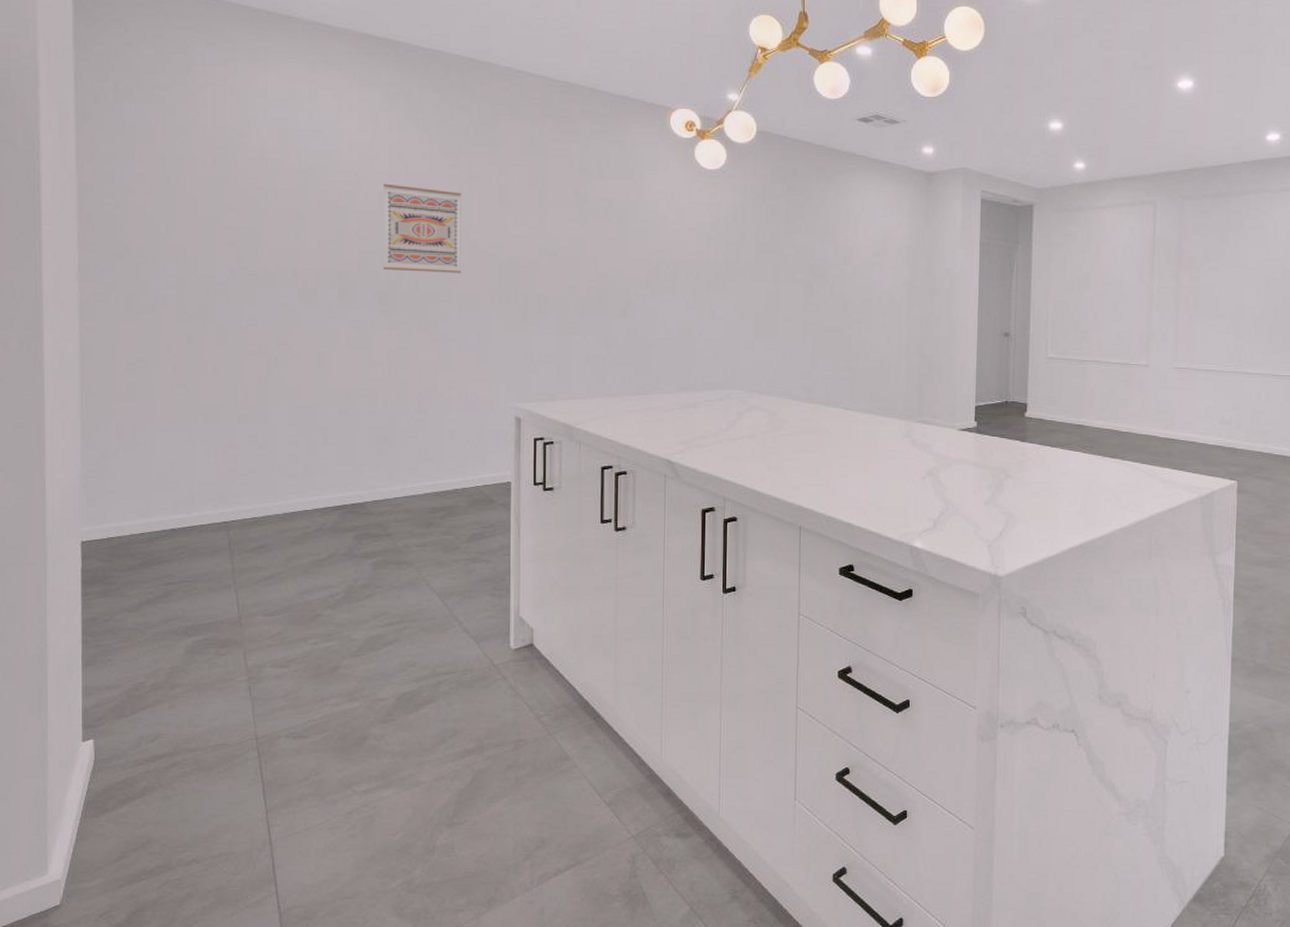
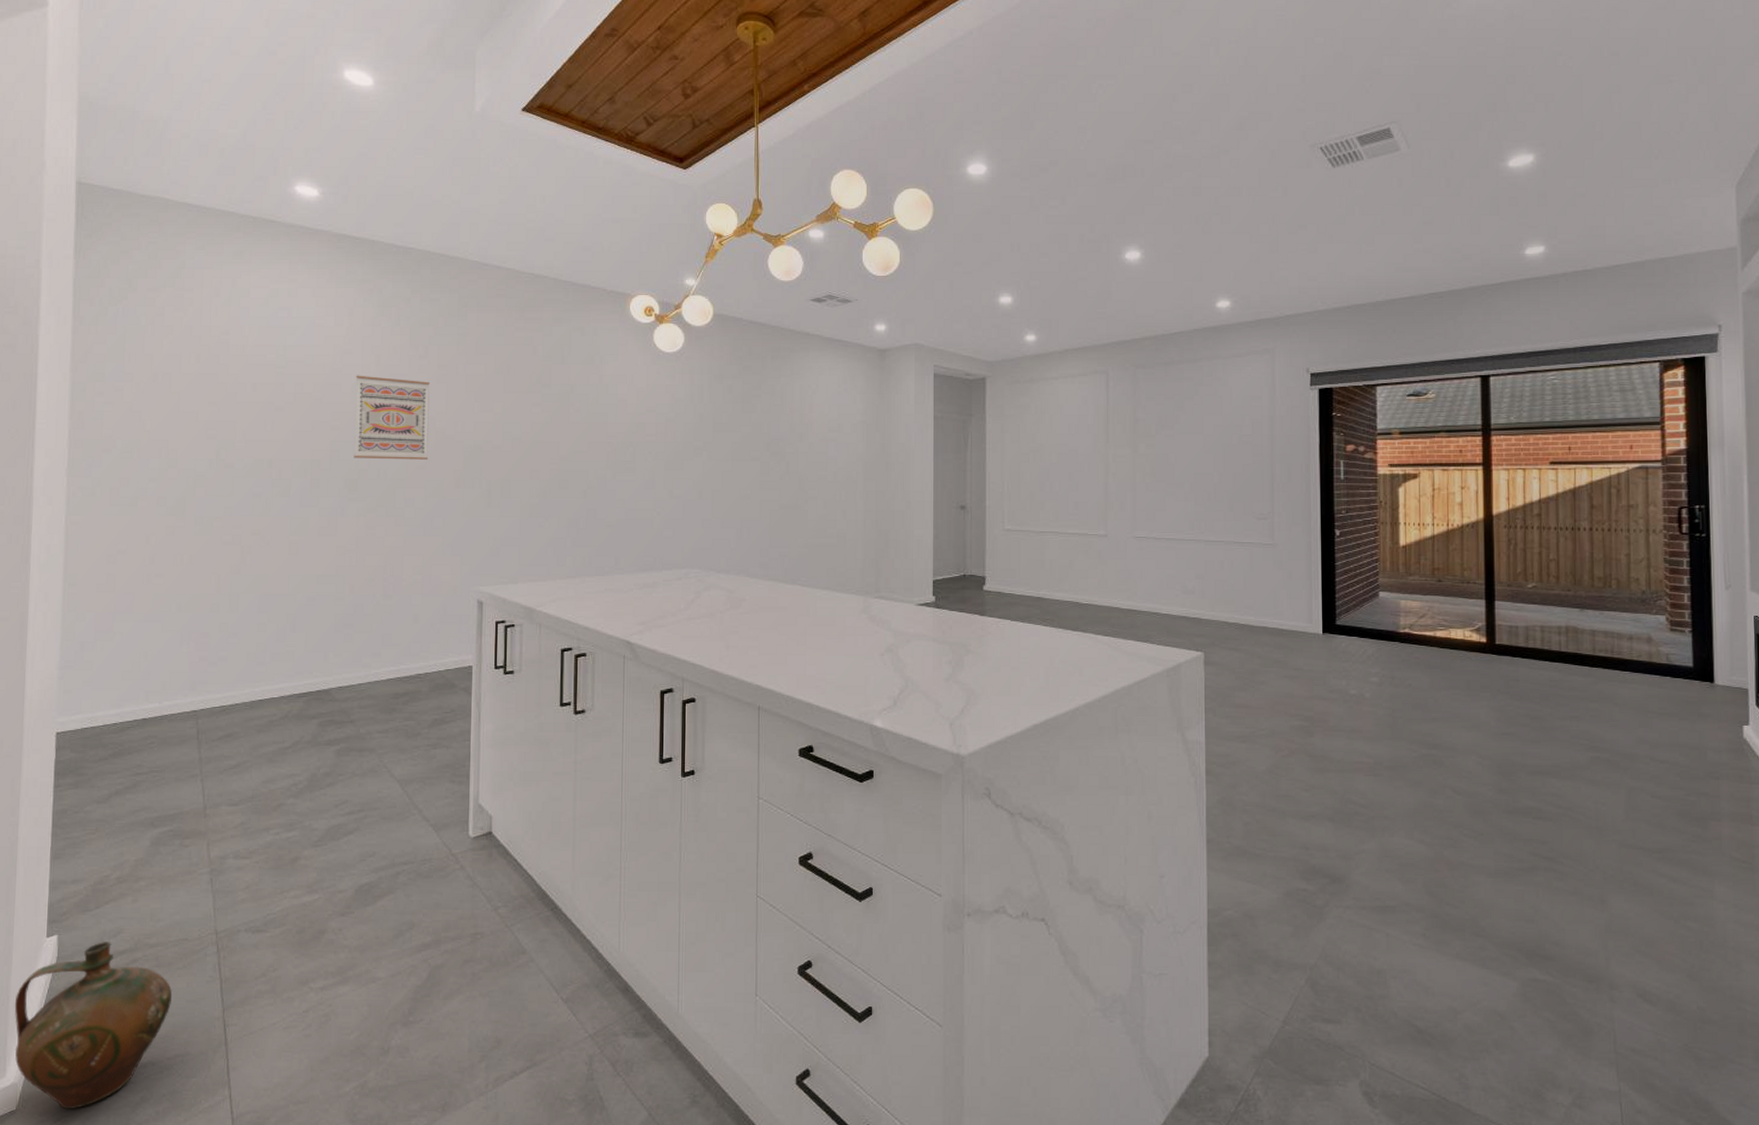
ceramic jug: none [52,745,215,904] -> present [14,941,173,1109]

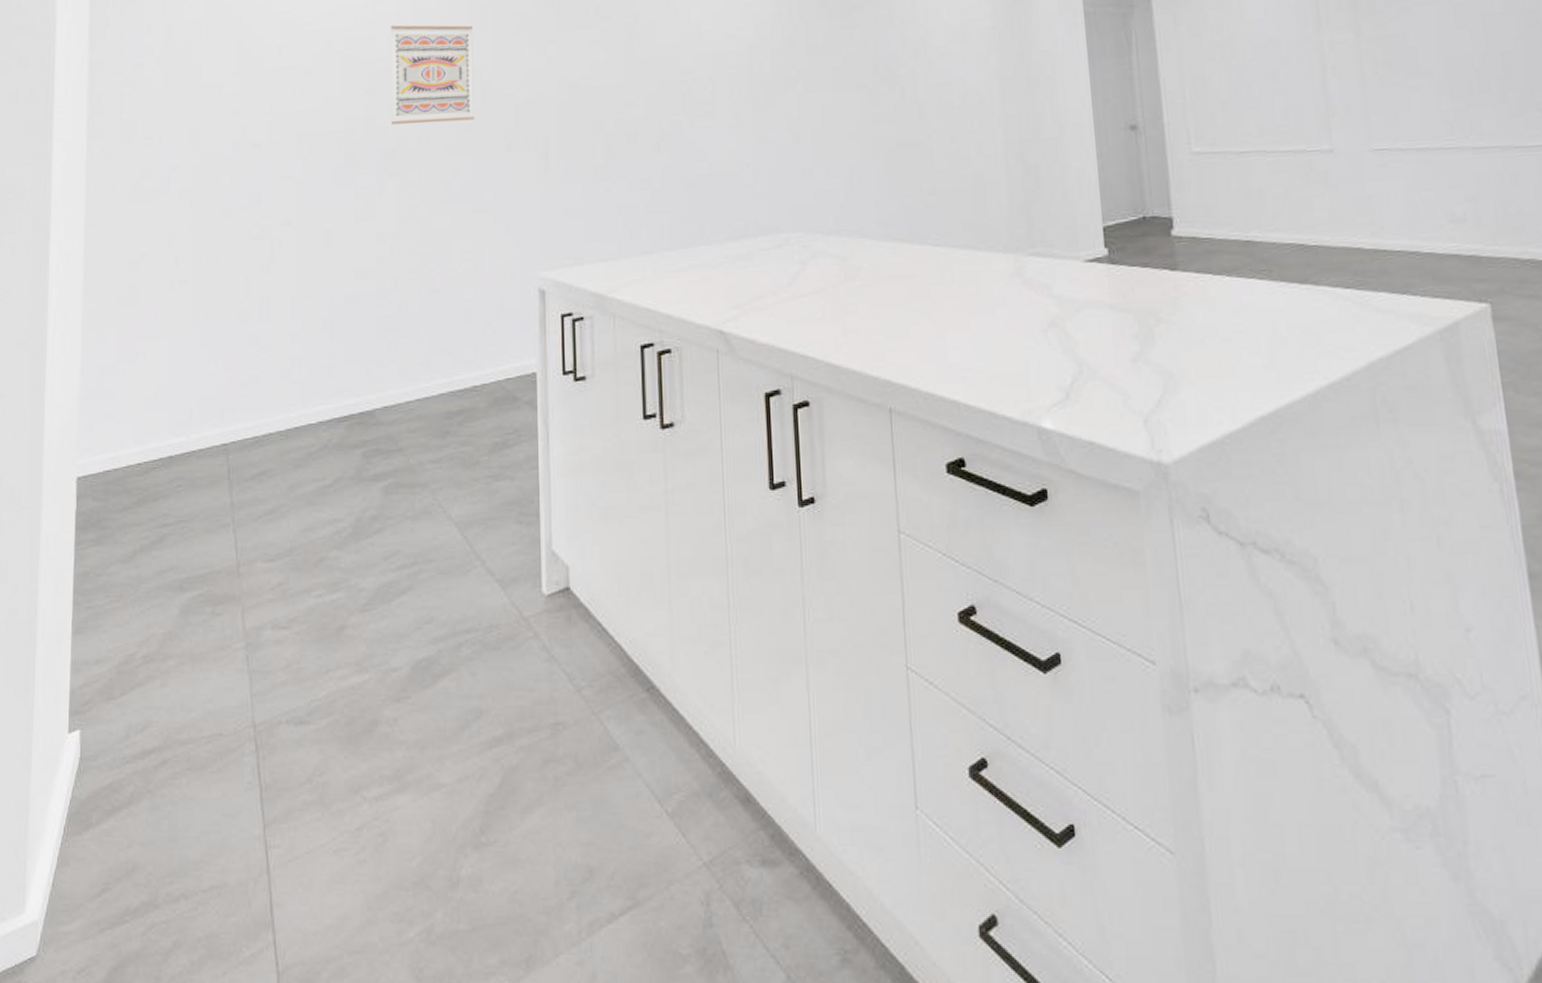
ceramic jug: present [14,941,173,1109] -> none [34,737,207,956]

